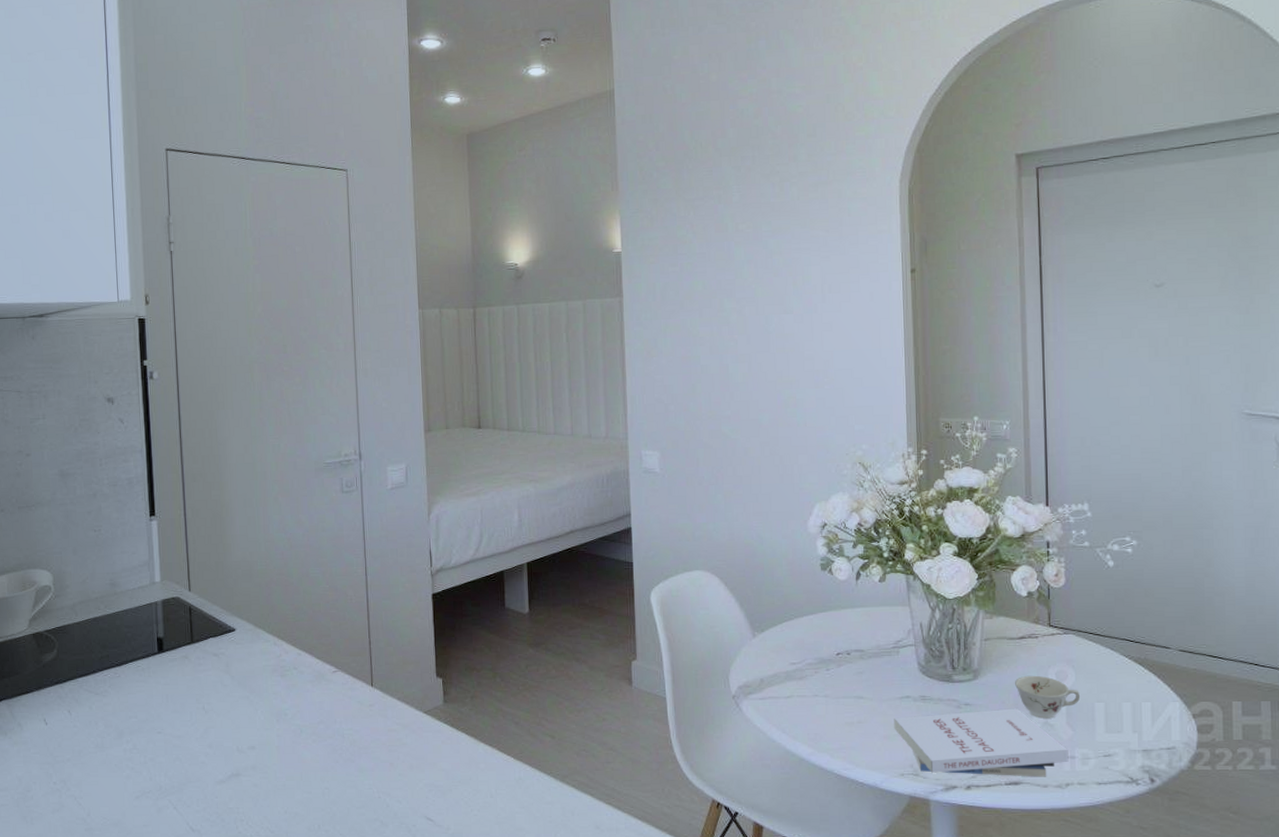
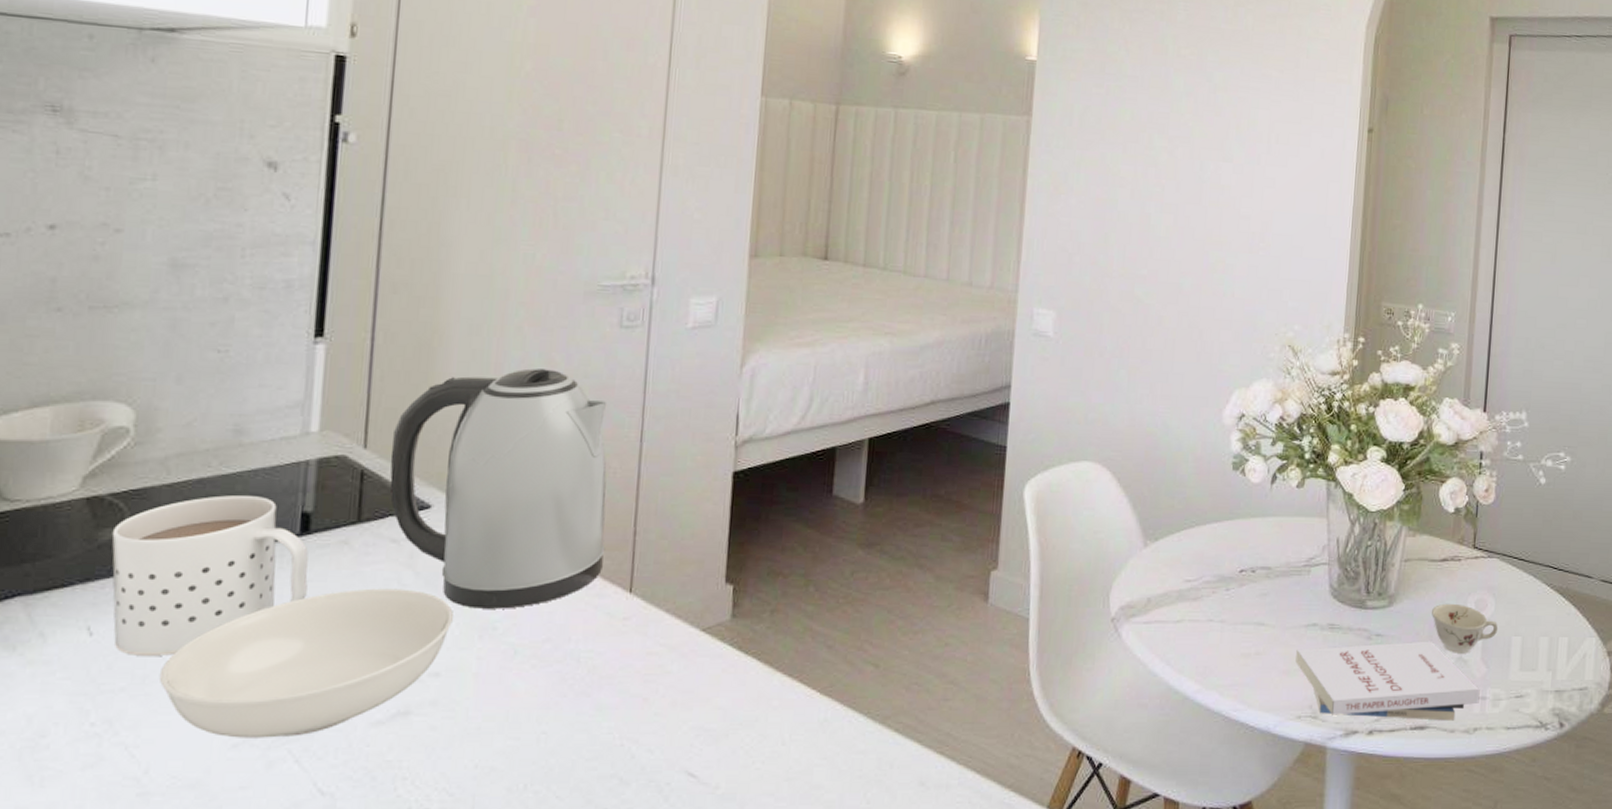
mug: none [49,628,167,738] -> present [111,495,309,657]
bowl: none [88,688,259,792] -> present [158,588,453,738]
kettle: none [205,527,352,701] -> present [390,368,607,609]

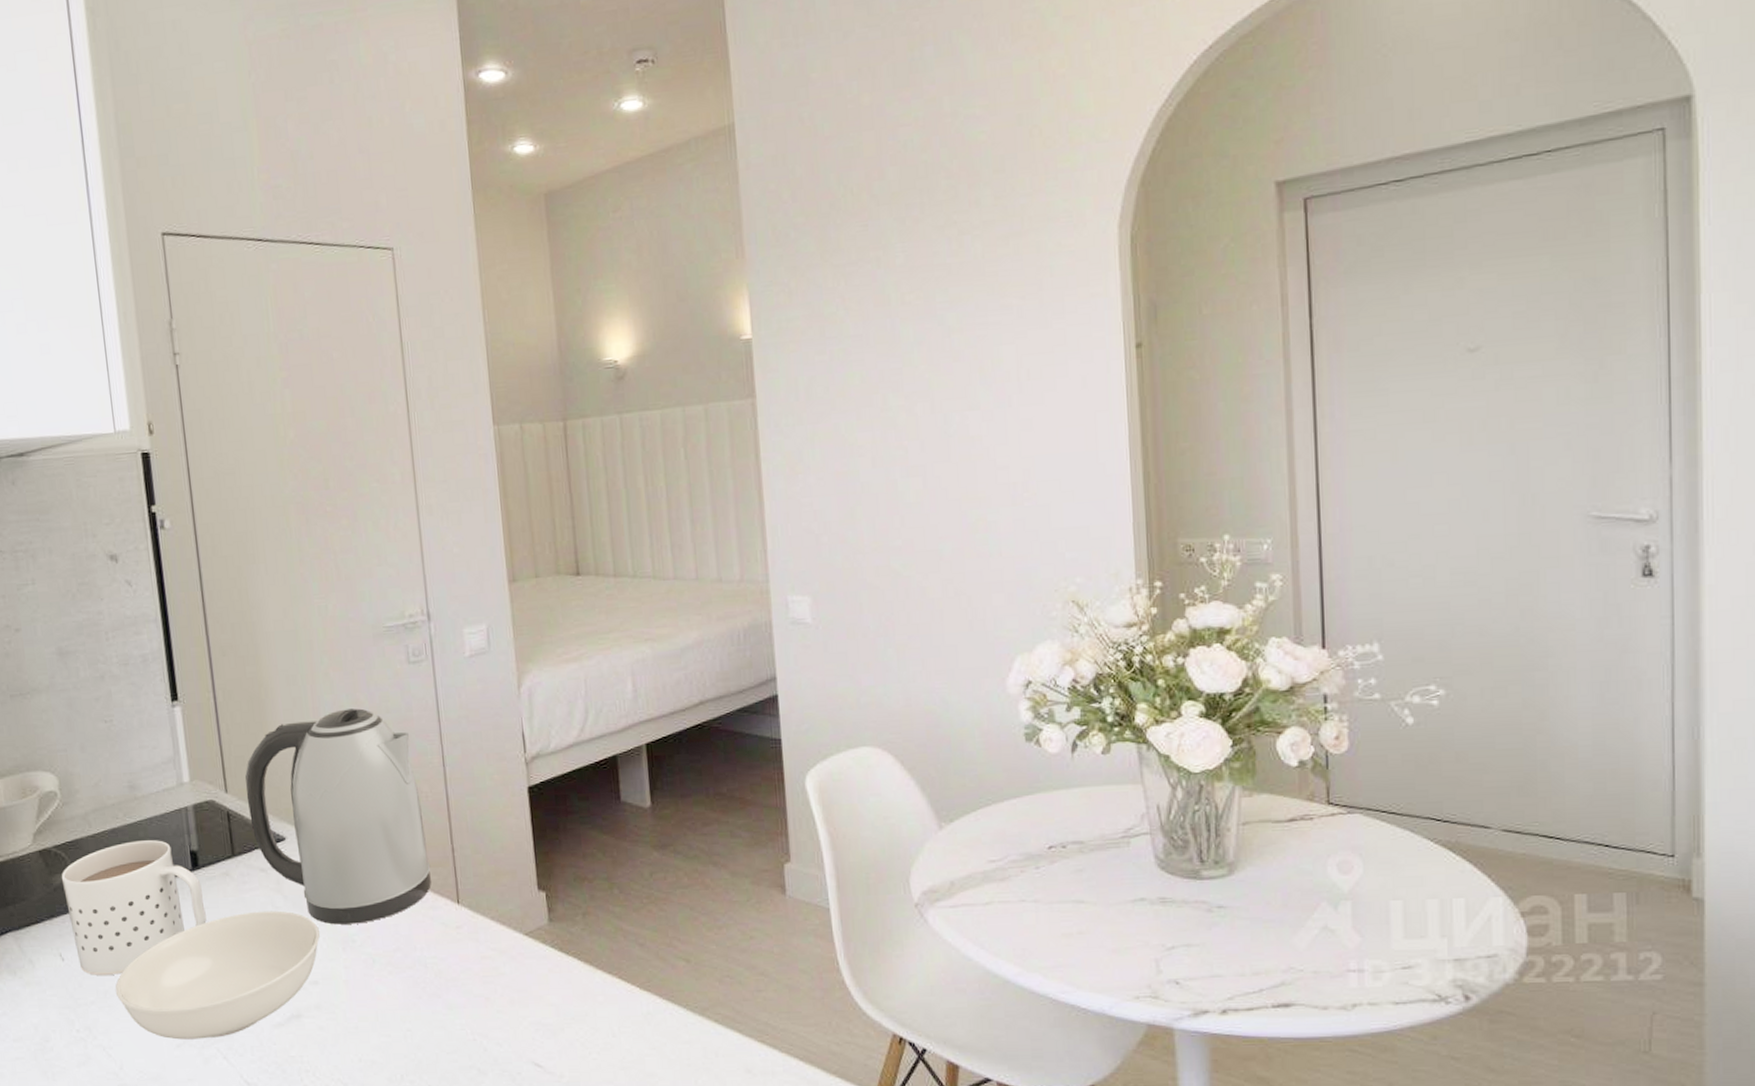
books: present [1295,641,1480,721] -> none [1125,910,1356,997]
teacup: present [1431,603,1498,653] -> none [1282,867,1371,923]

